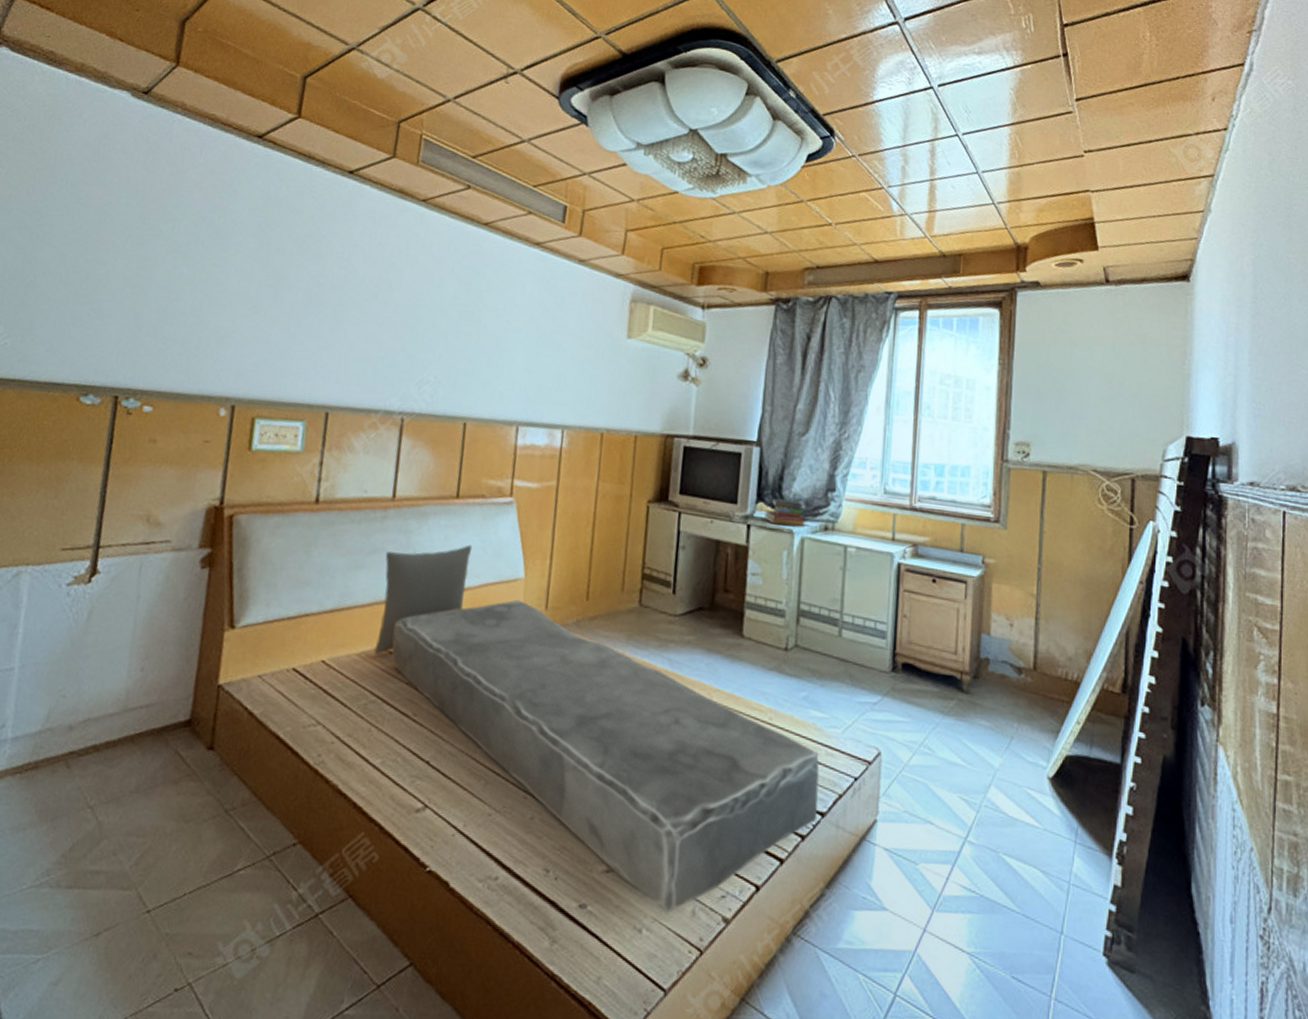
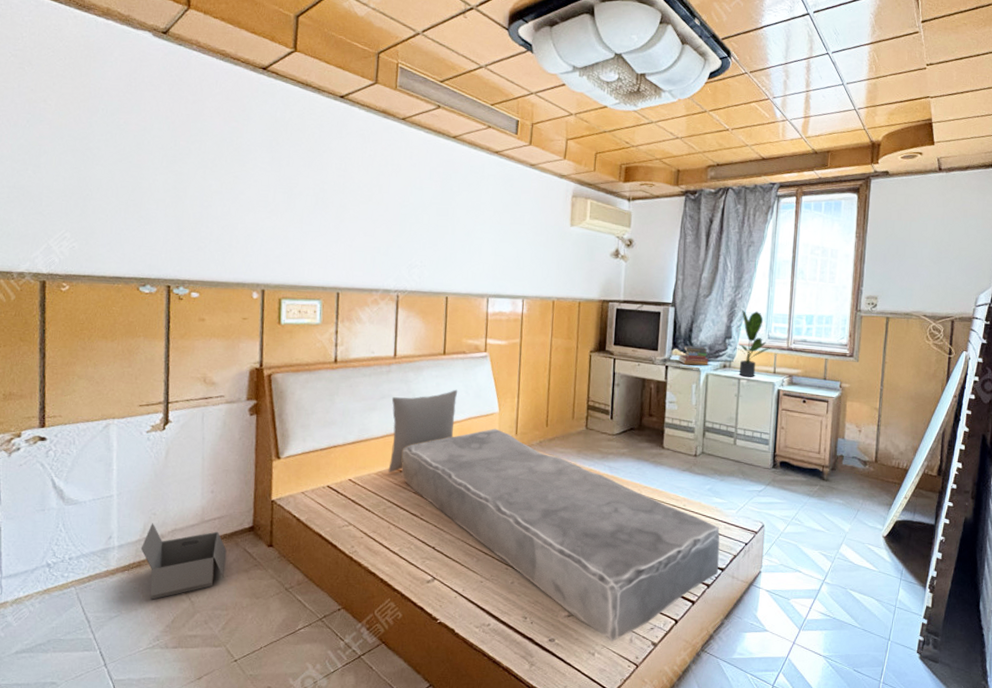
cardboard box: none [40,709,153,817] -> present [140,523,227,600]
potted plant: none [840,453,888,545] -> present [735,309,771,377]

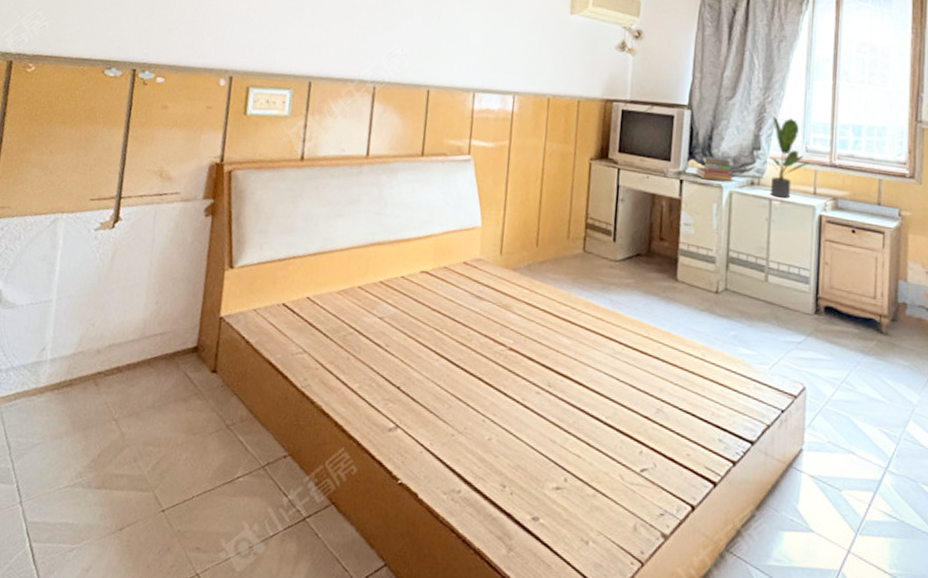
cardboard box: present [140,523,227,600] -> none [74,335,166,427]
pillow: present [388,389,458,473] -> none [351,197,436,293]
stone slab: present [401,428,720,642] -> none [366,245,749,528]

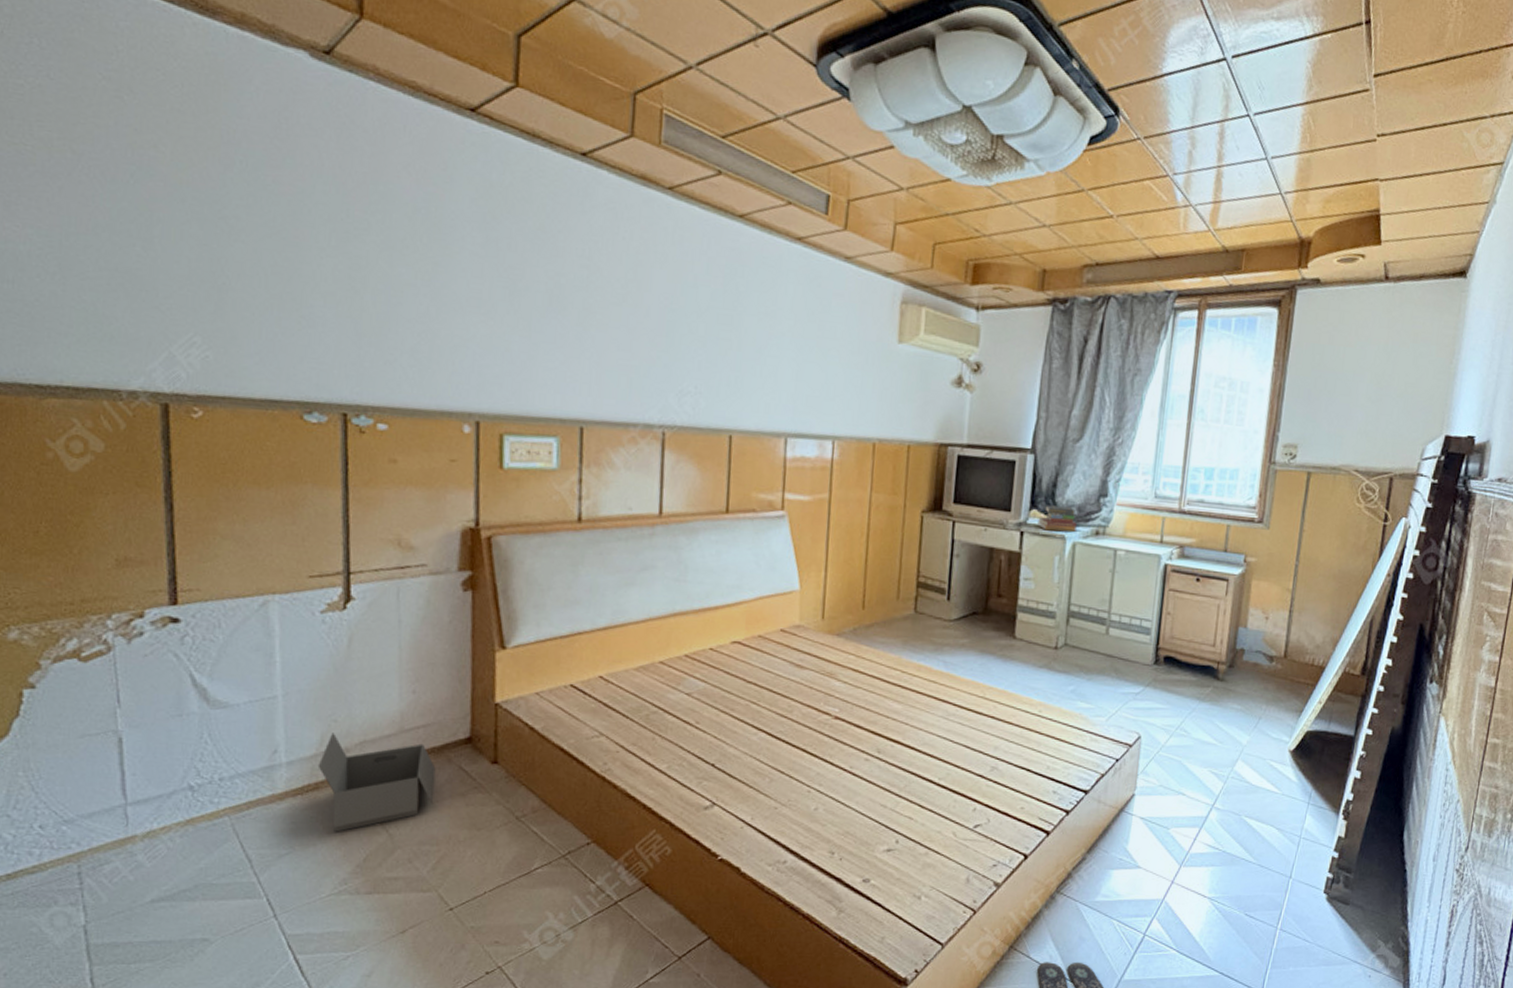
cardboard box: none [74,335,166,427] -> present [317,733,436,832]
potted plant: present [765,115,810,198] -> none [1112,459,1158,548]

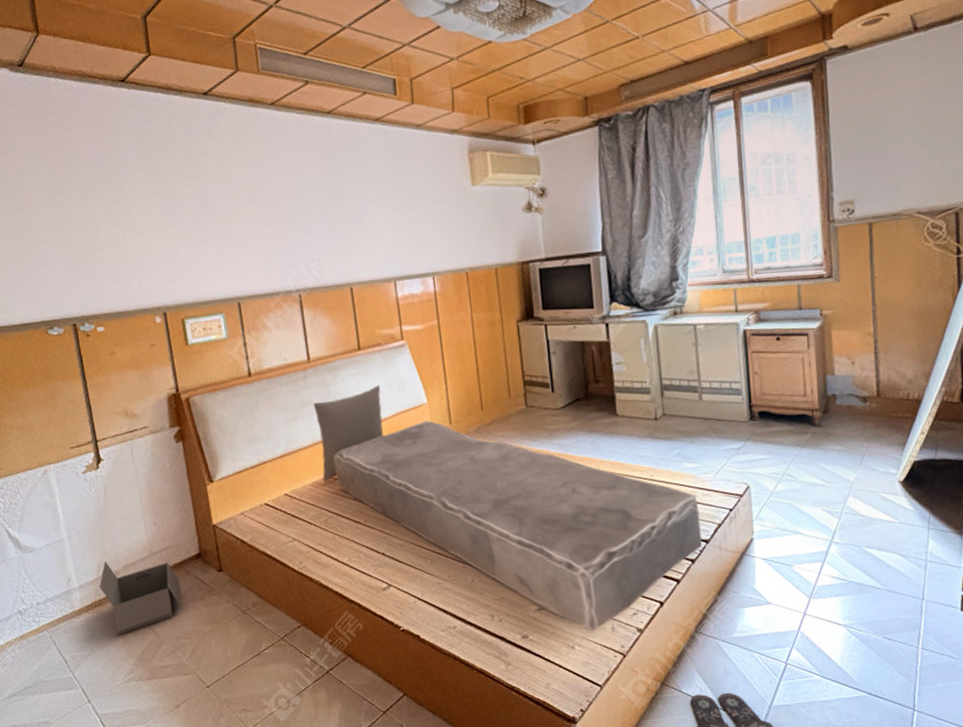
pillow: none [652,559,746,668] -> present [313,385,384,482]
stone slab: none [669,611,1084,882] -> present [334,420,703,632]
books: present [1037,505,1077,532] -> none [619,295,655,319]

